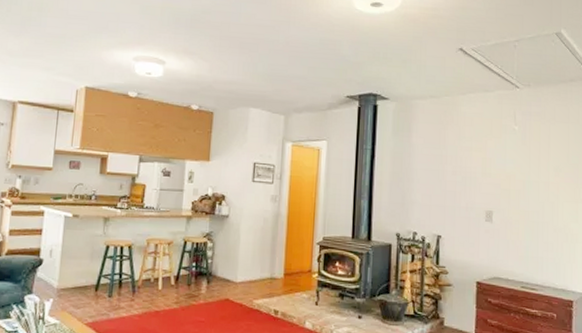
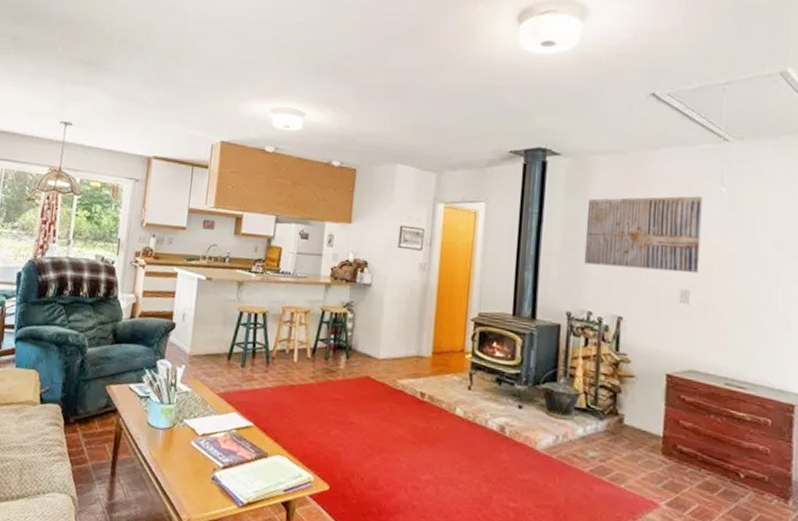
wall art: none [409,133,501,197] -> present [584,196,703,274]

